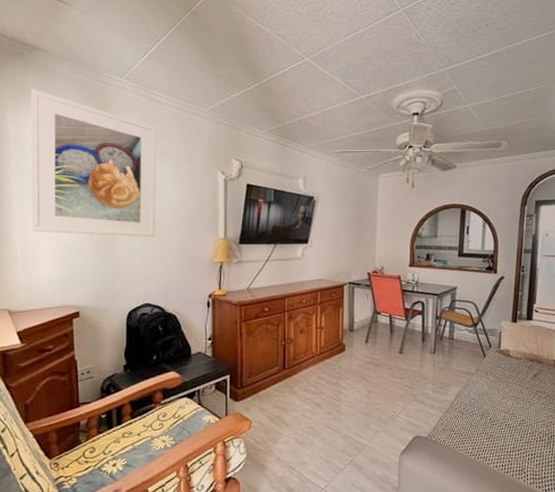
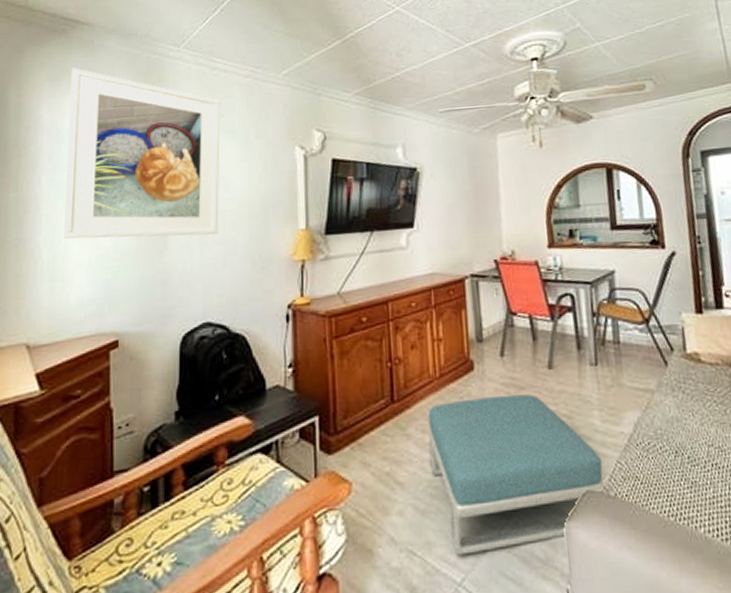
footstool: none [309,370,429,472] -> present [428,394,603,556]

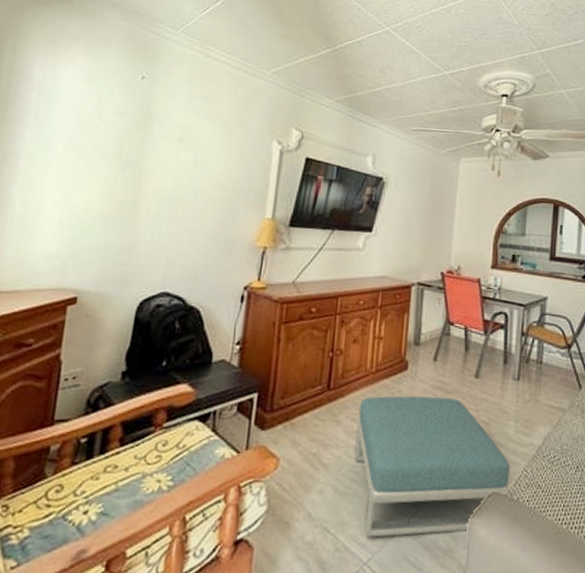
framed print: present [62,68,220,239] -> none [37,33,209,212]

